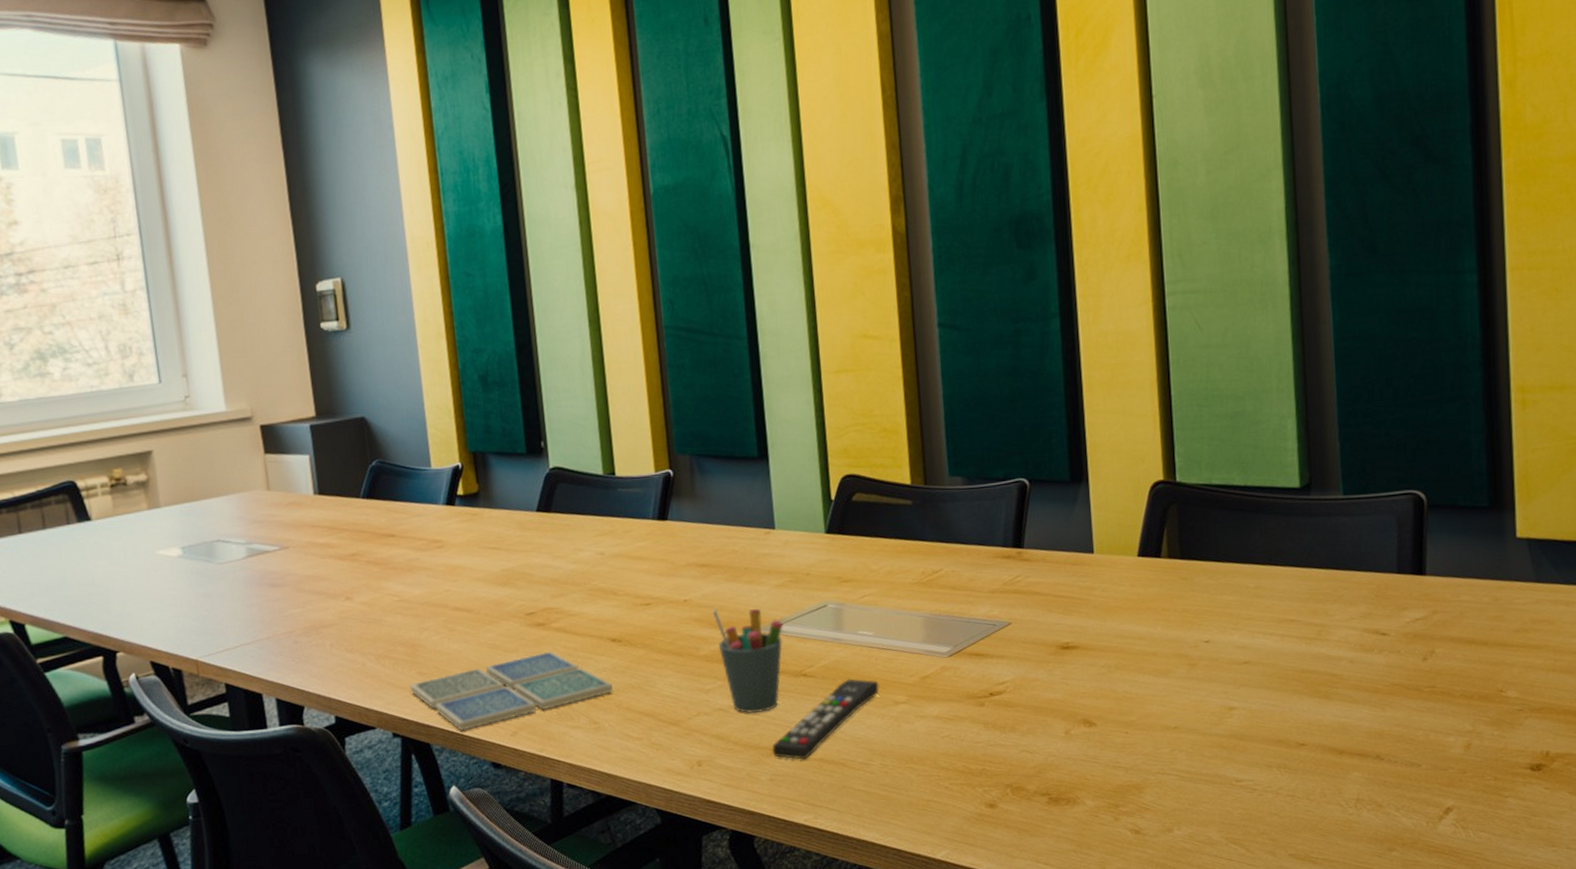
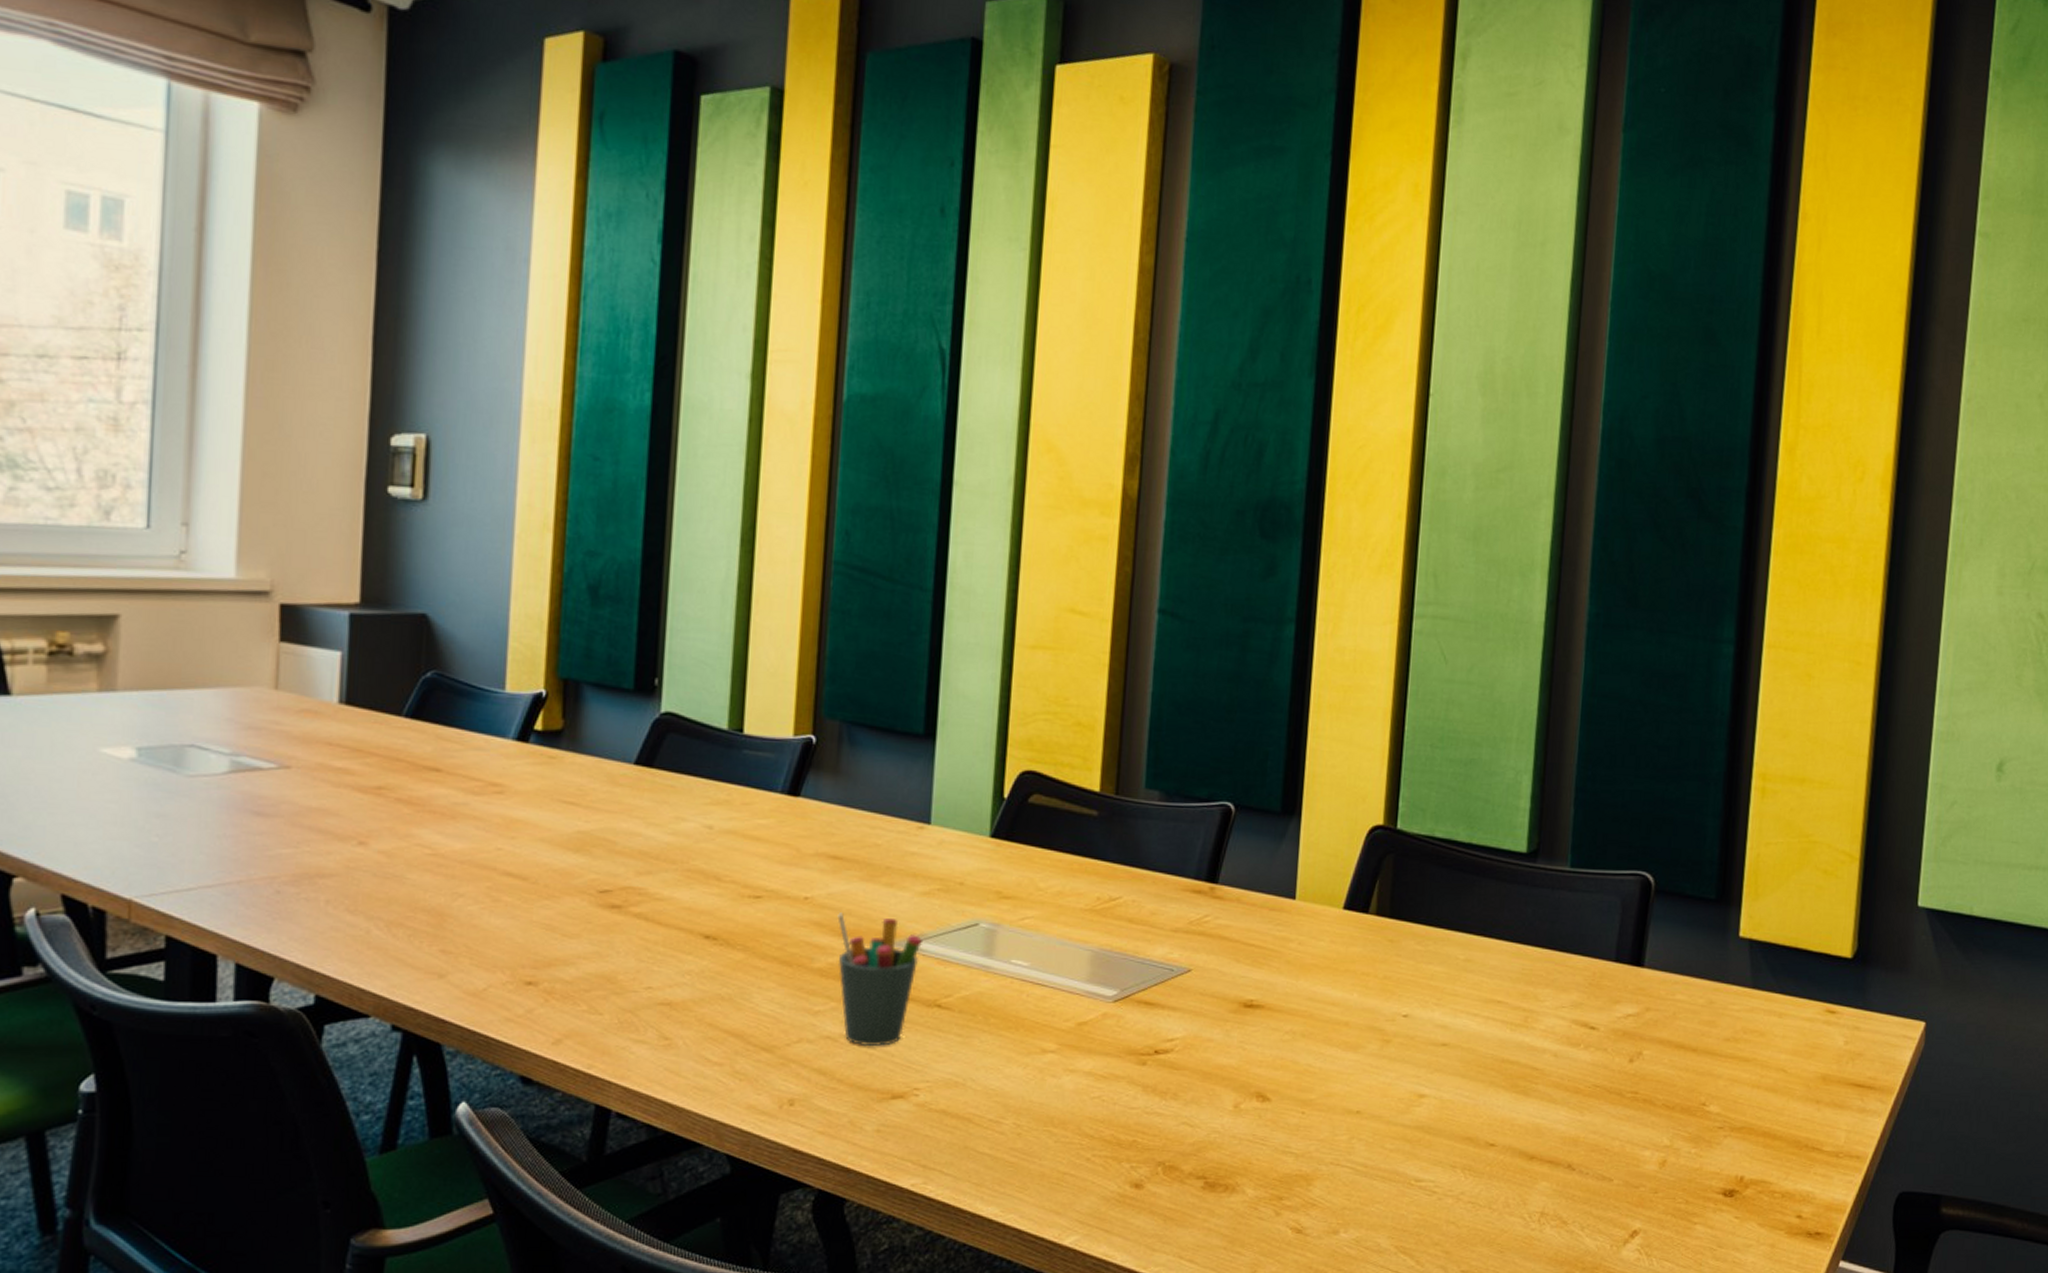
drink coaster: present [409,651,613,731] -> none [426,941,696,1032]
remote control: present [772,679,879,760] -> none [884,1016,1027,1109]

